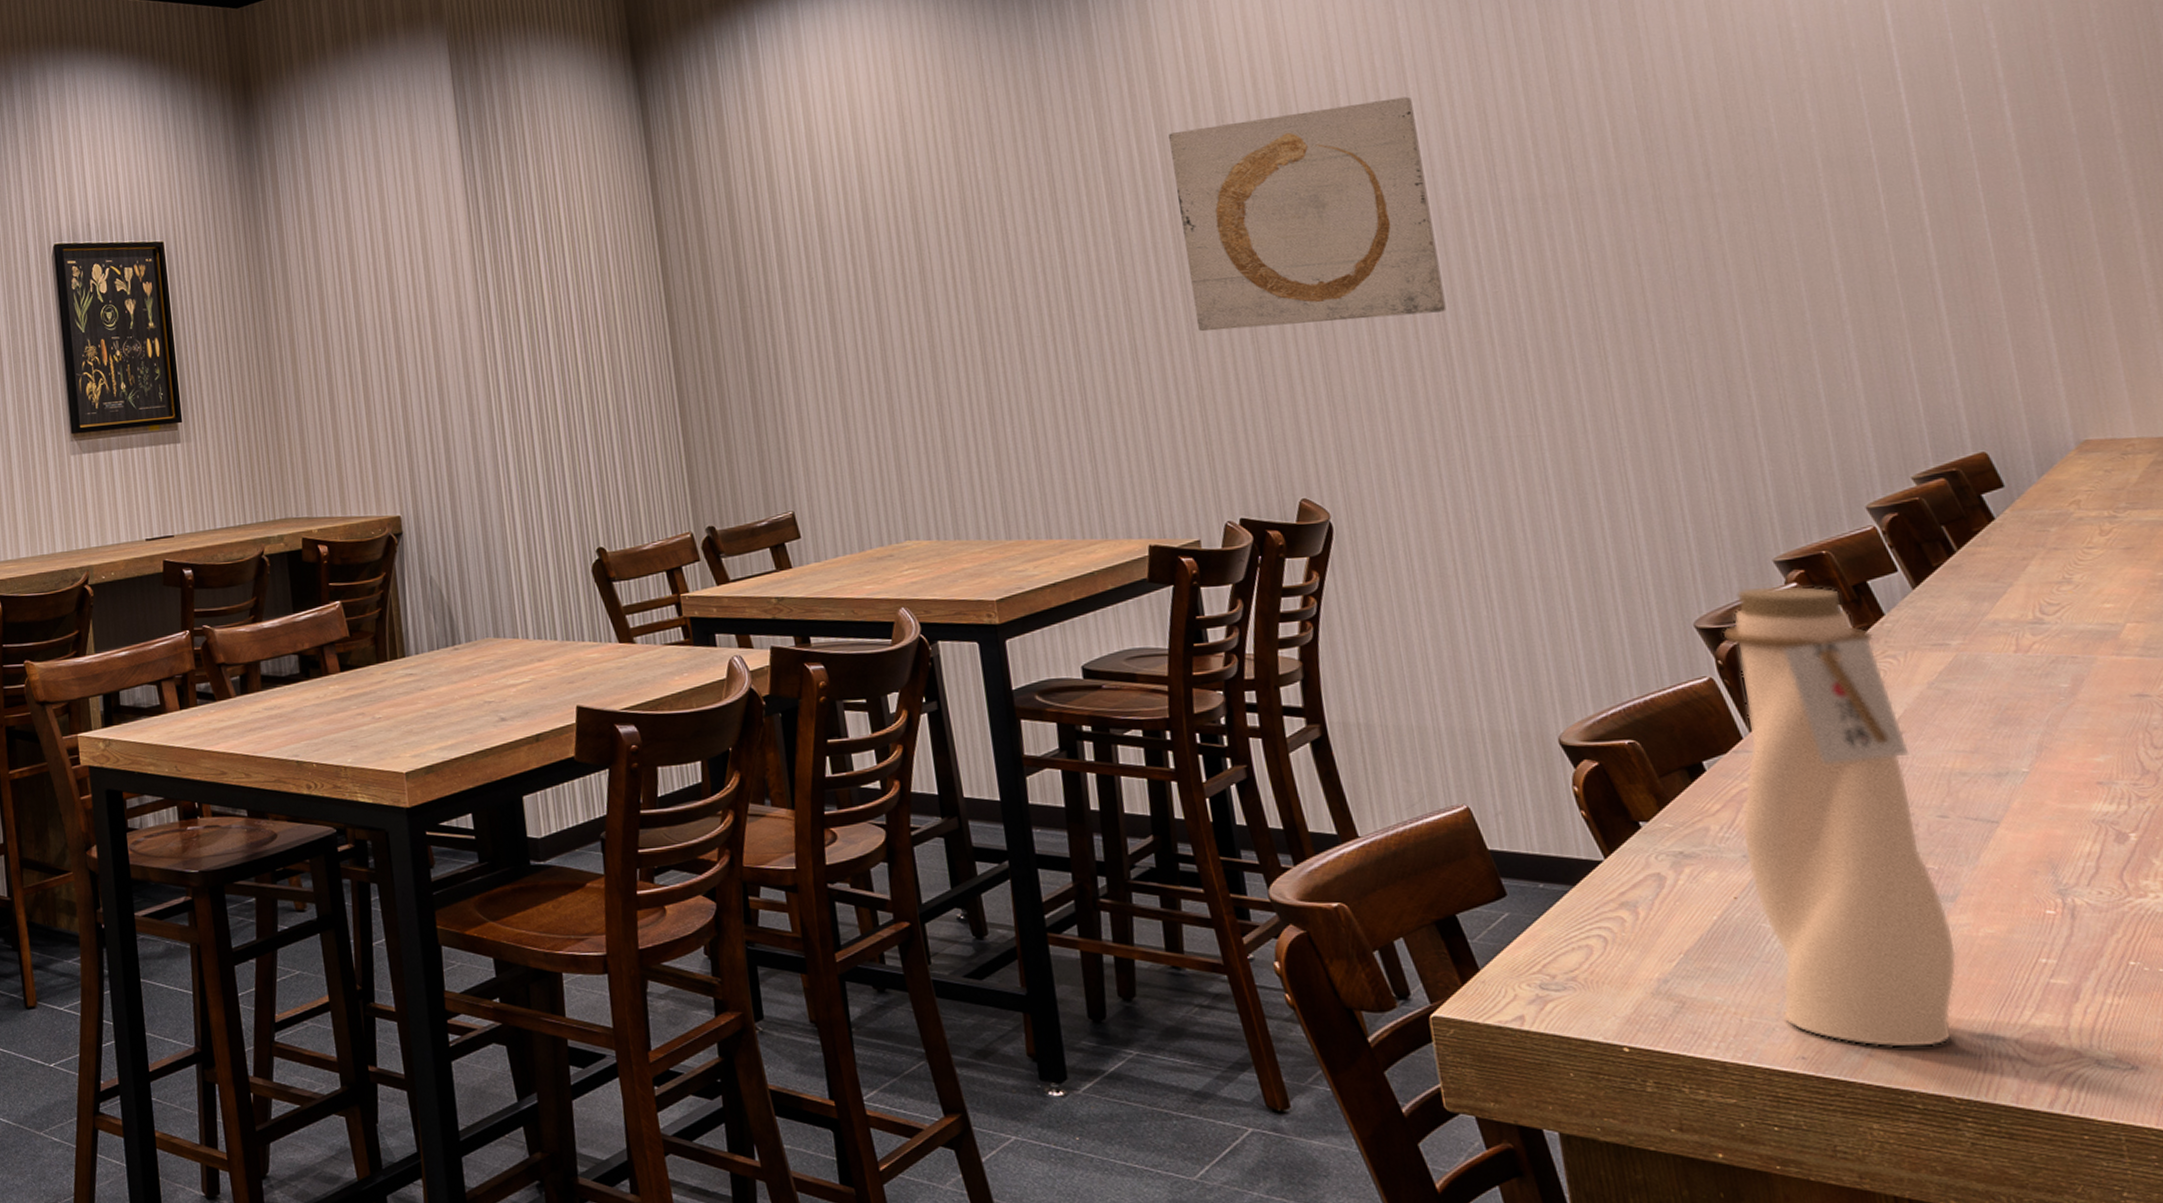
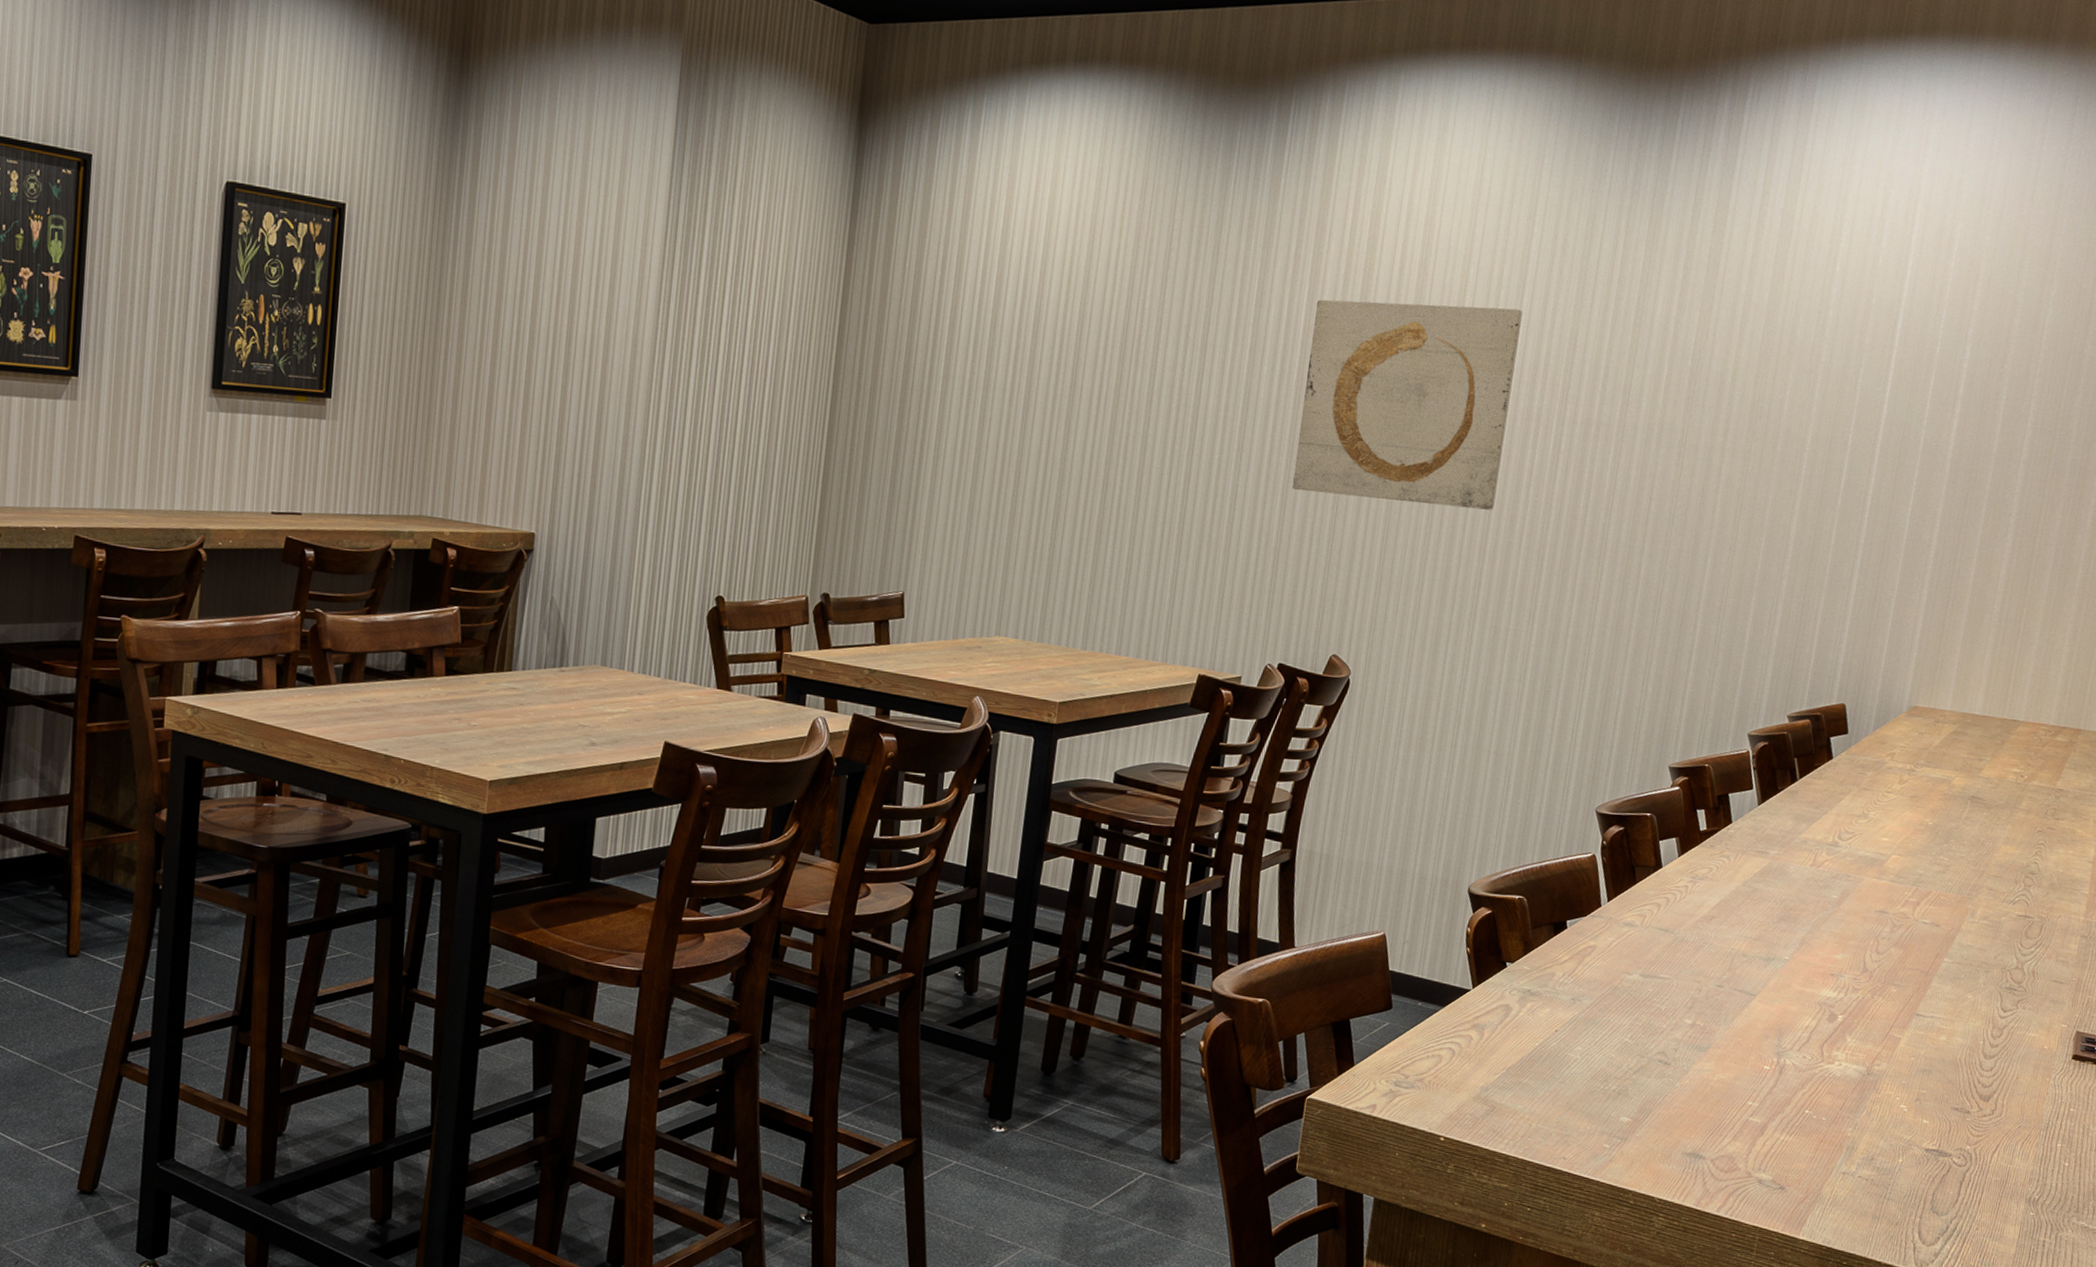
water bottle: present [1722,585,1957,1049] -> none [1561,785,1719,1159]

